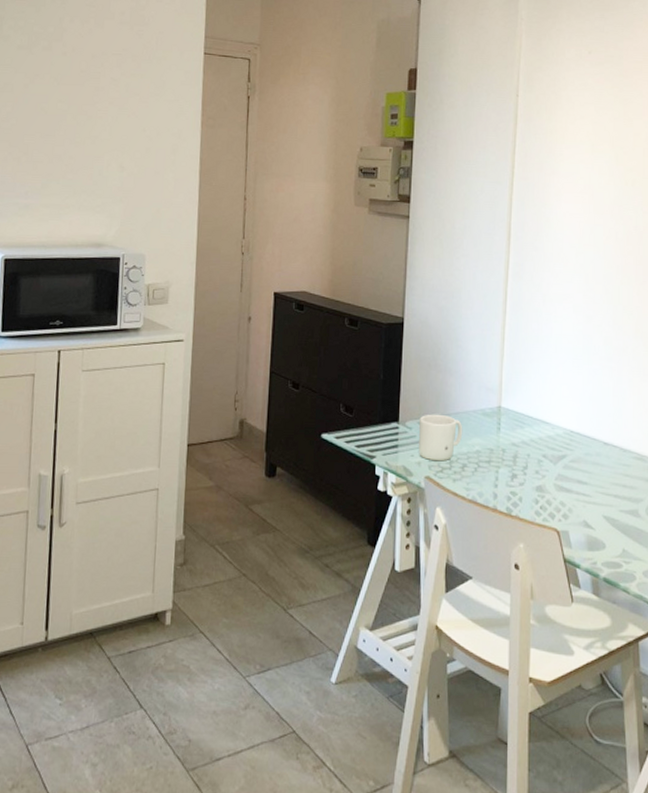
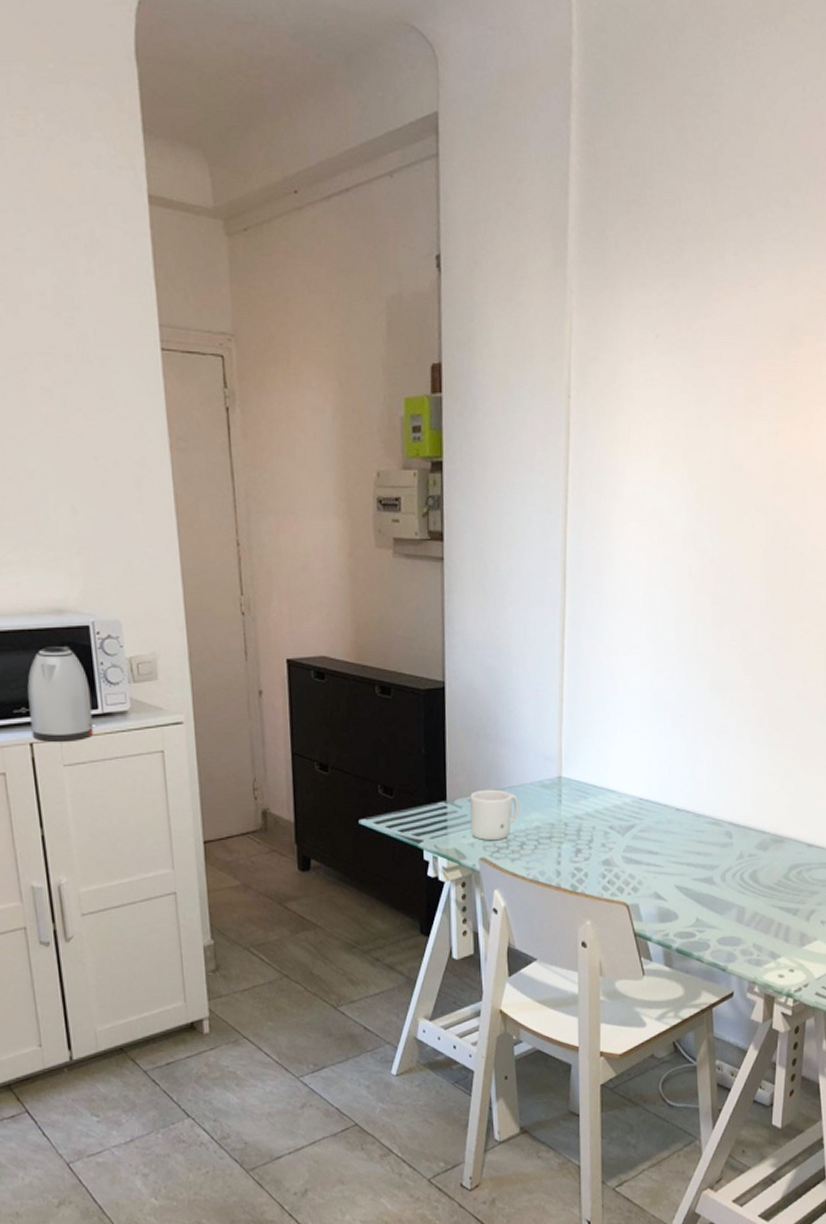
kettle: none [61,272,113,352] -> present [27,645,94,743]

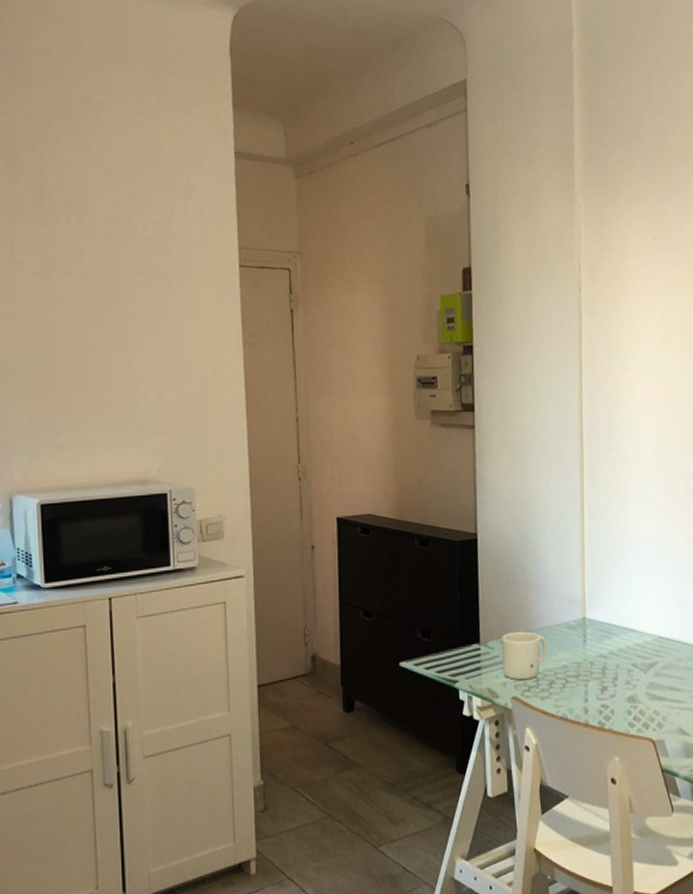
kettle: present [27,645,94,743] -> none [110,510,165,598]

